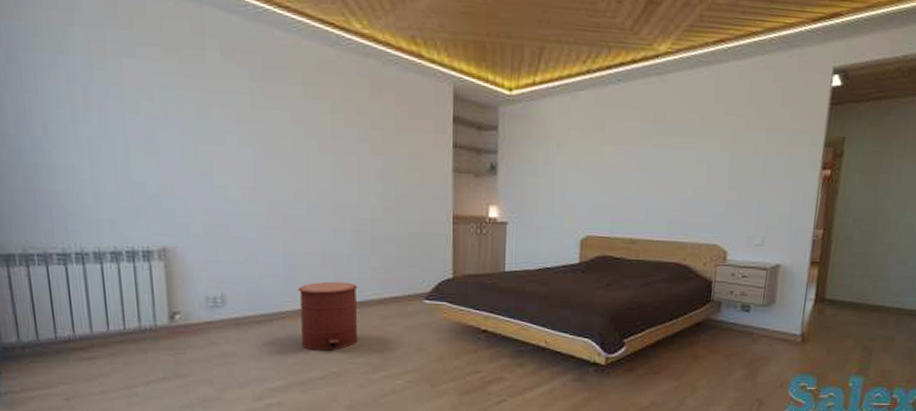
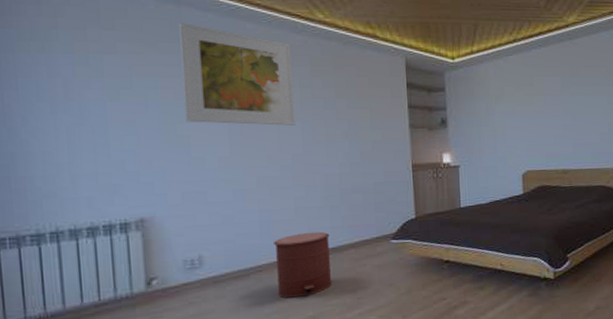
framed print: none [201,26,325,158] -> present [179,23,295,126]

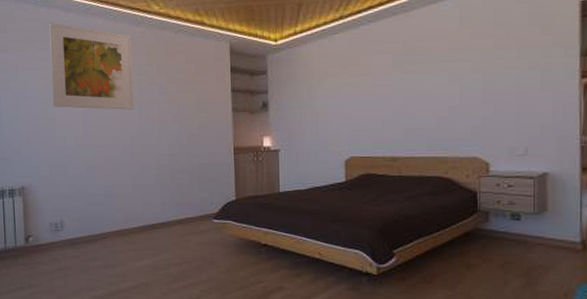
trash can: present [273,231,332,298] -> none [115,207,162,264]

